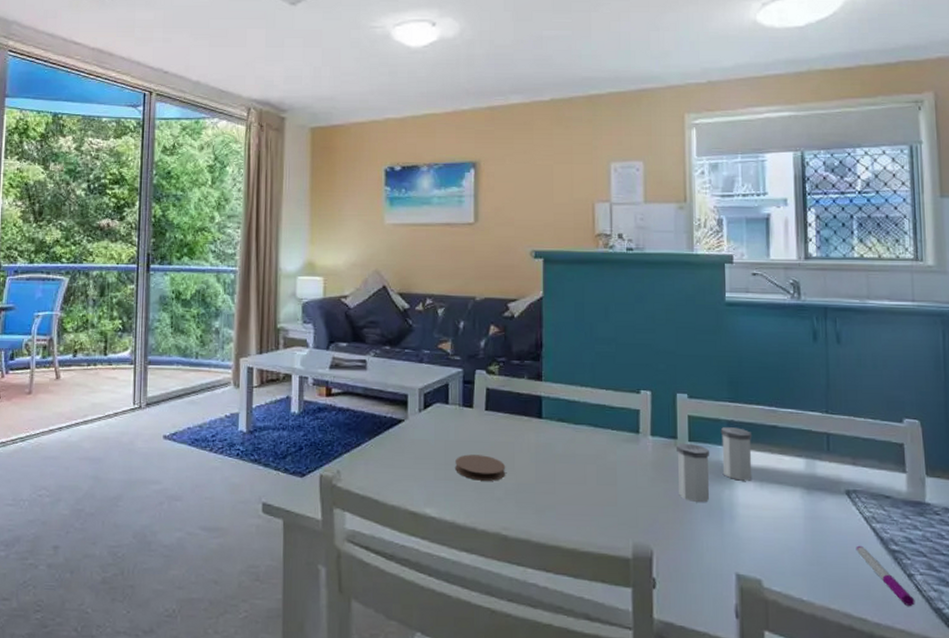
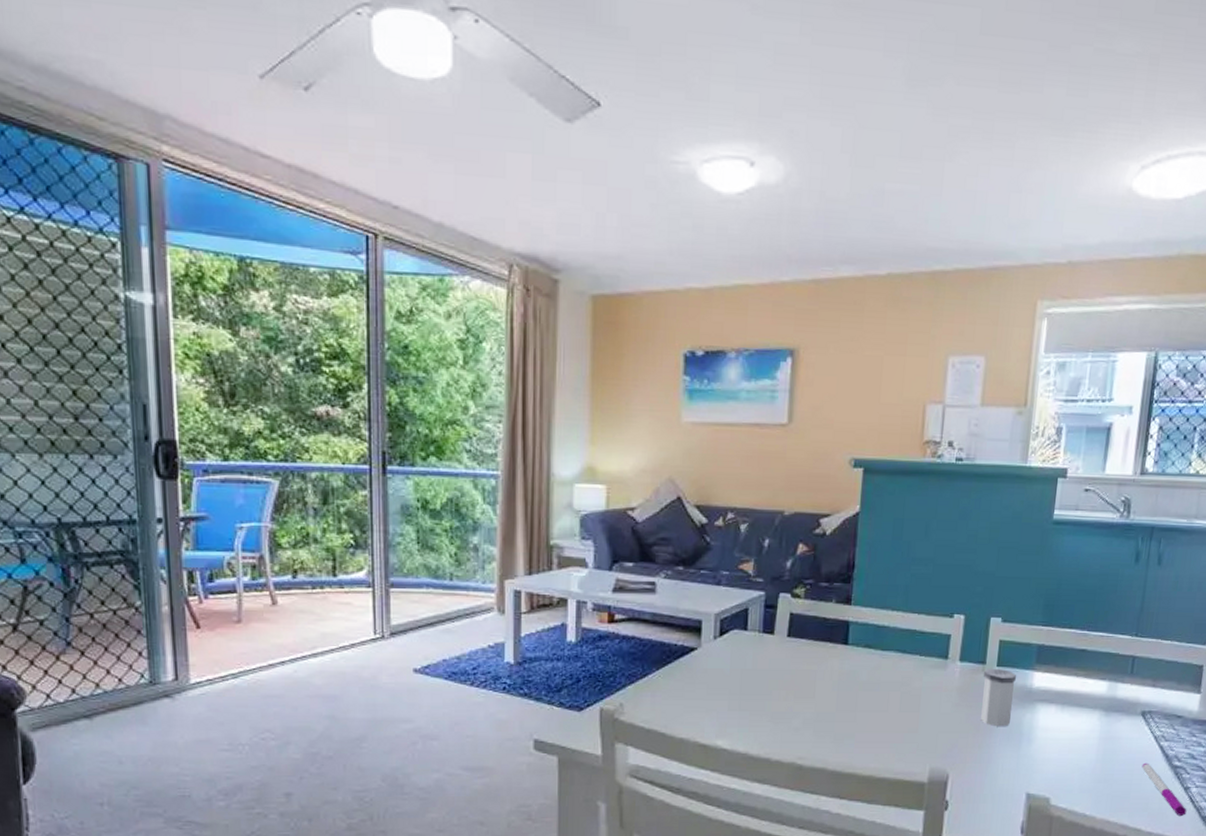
coaster: present [455,454,506,481] -> none [751,684,806,710]
salt shaker: present [720,427,753,481] -> none [1026,651,1061,705]

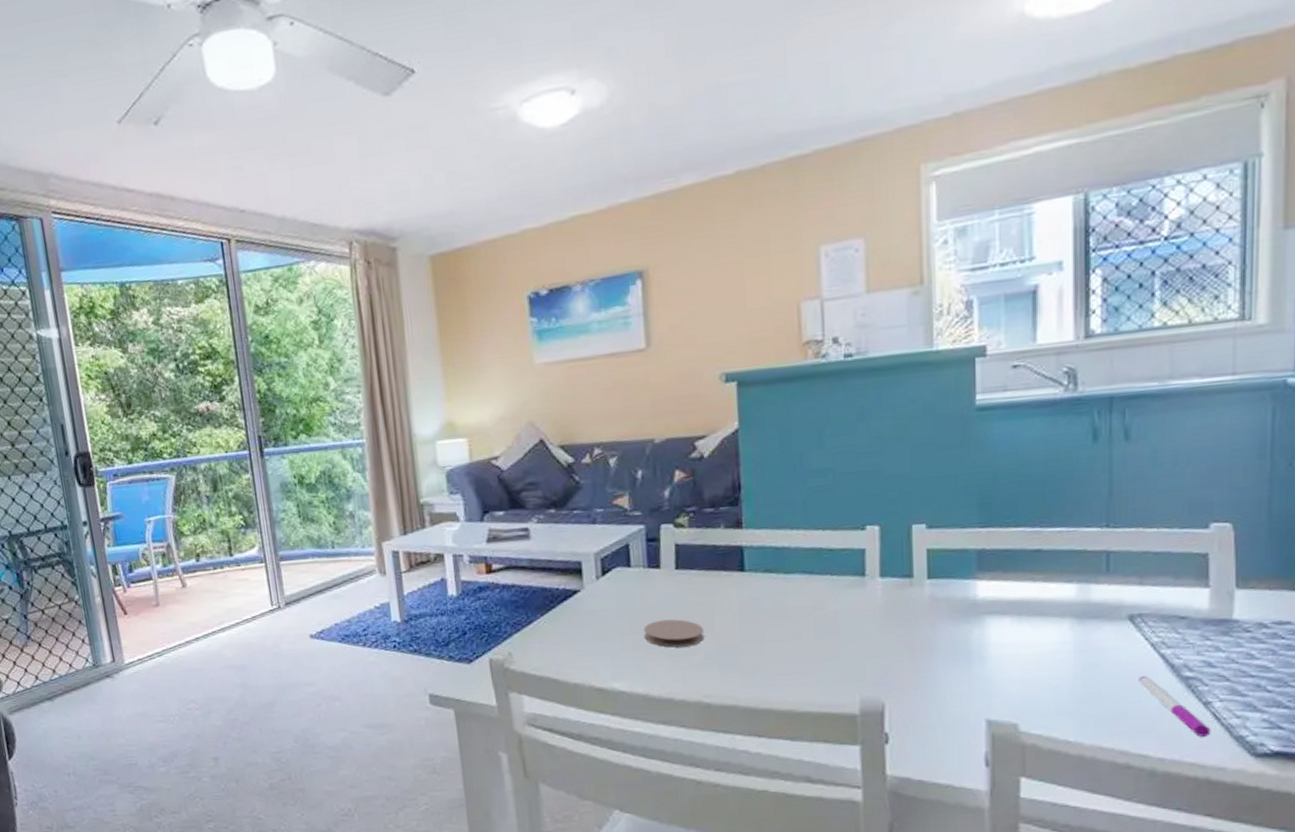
coaster: none [751,684,806,710] -> present [644,619,705,648]
salt shaker: present [981,668,1016,727] -> none [911,580,954,647]

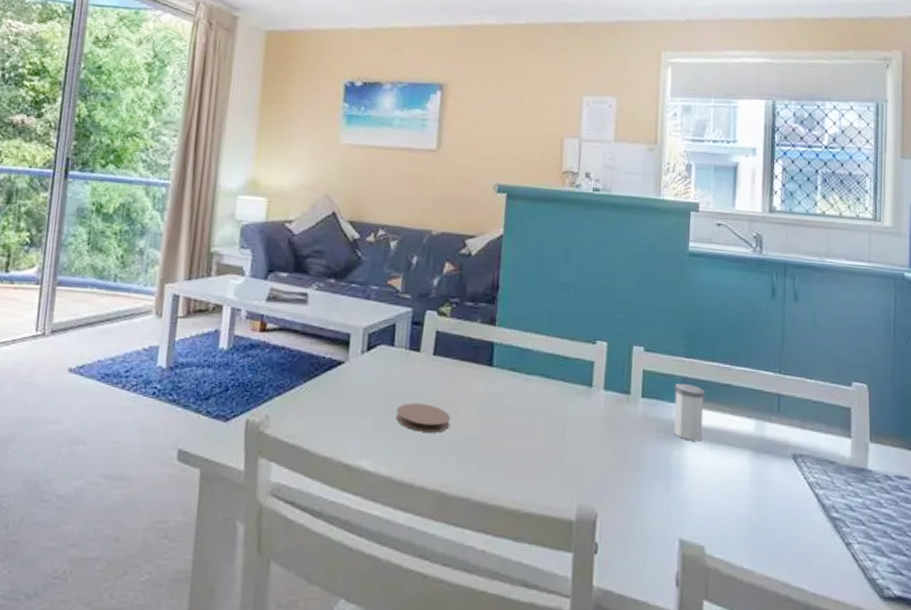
salt shaker: none [968,556,1009,617] -> present [673,383,706,442]
pen: present [1138,675,1211,737] -> none [798,512,851,576]

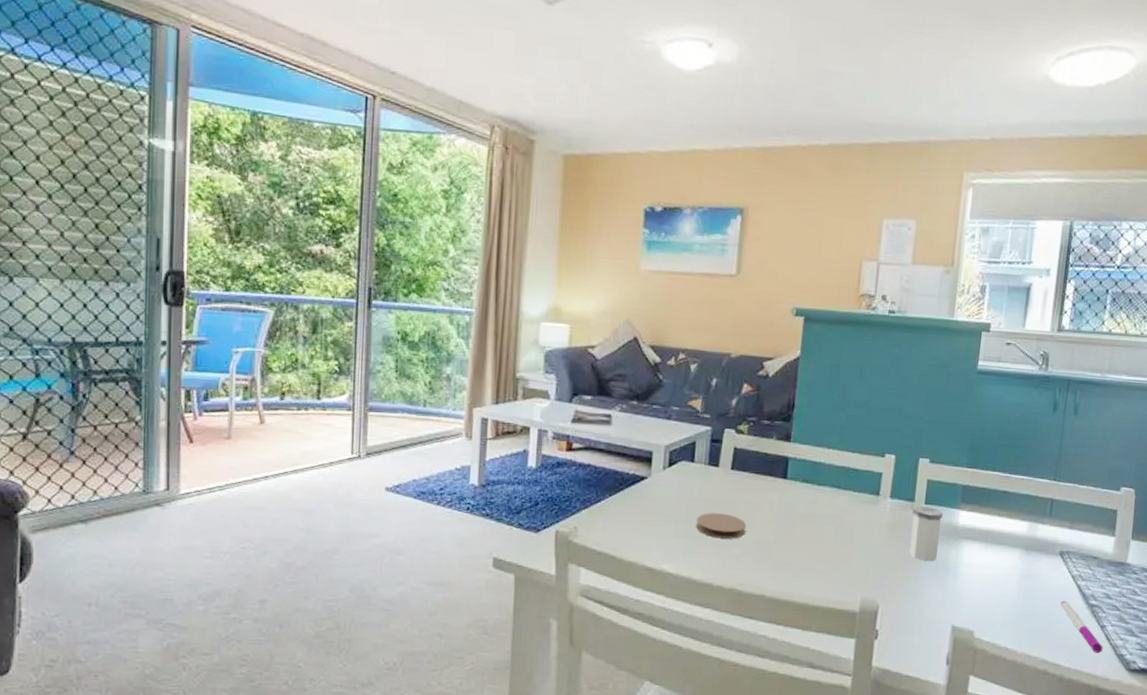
salt shaker: none [628,398,661,463] -> present [909,505,943,562]
salt shaker: present [673,383,706,442] -> none [952,491,985,542]
pen: none [798,512,851,576] -> present [1060,600,1103,653]

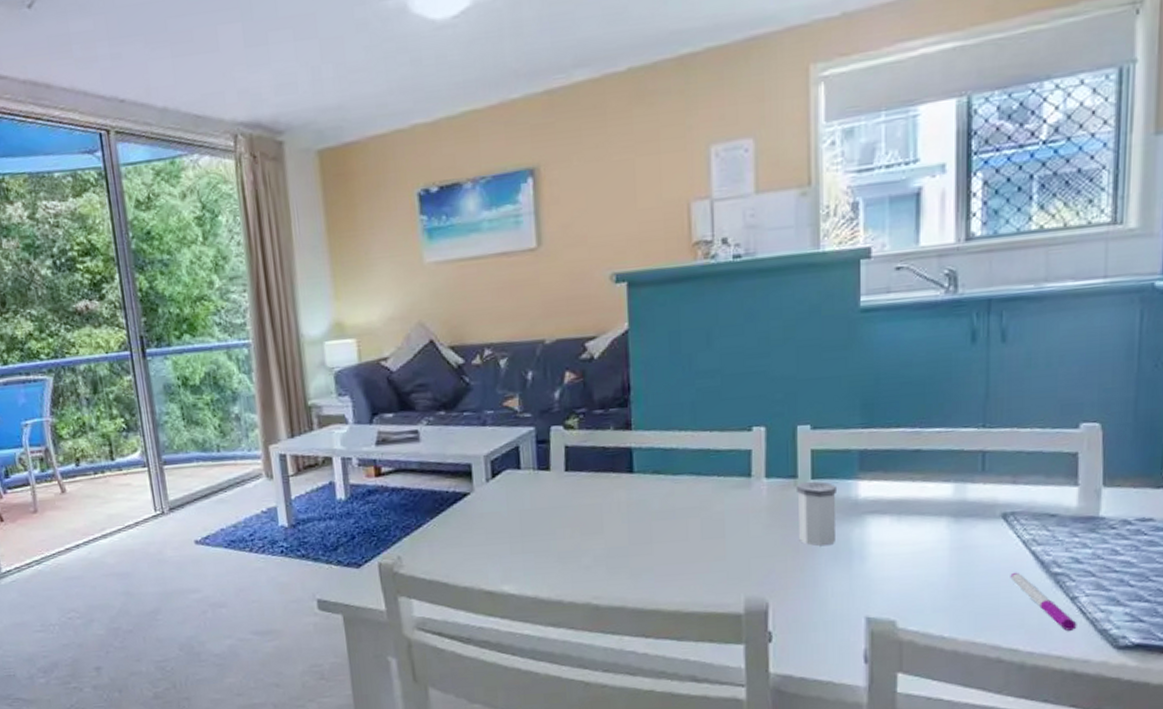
coaster: present [696,513,747,539] -> none [534,521,594,550]

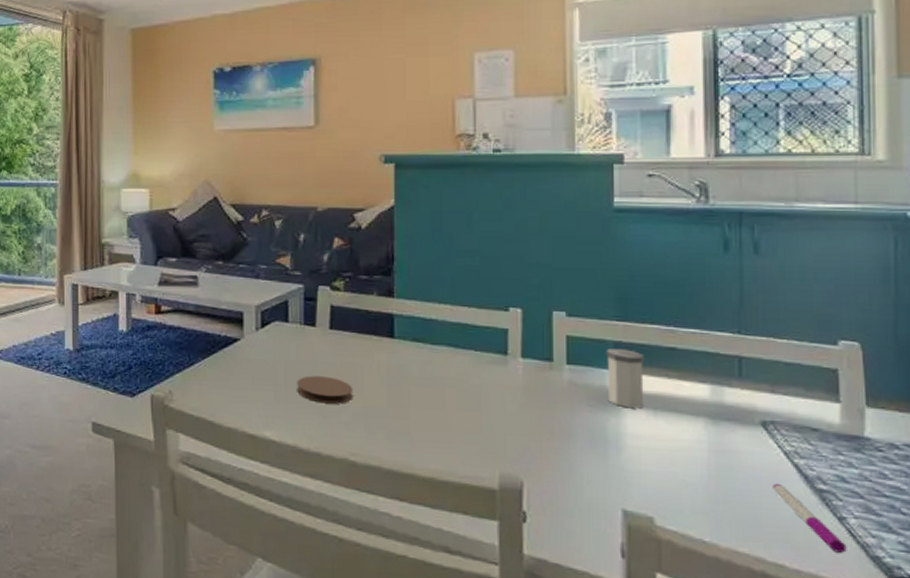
coaster: none [534,521,594,550] -> present [297,376,354,404]
salt shaker: present [795,481,836,547] -> none [551,365,591,432]
salt shaker: none [850,456,890,517] -> present [605,349,645,409]

